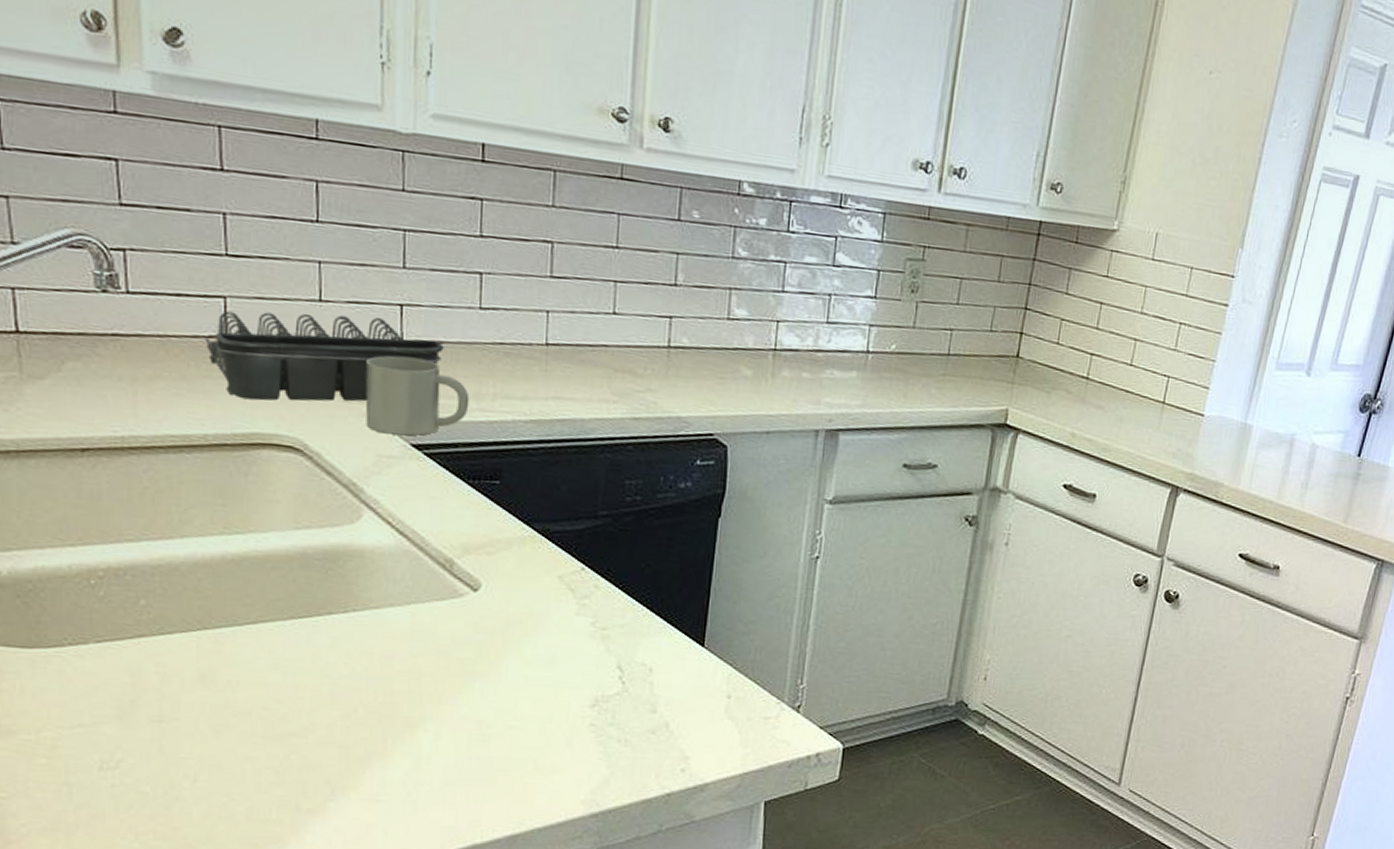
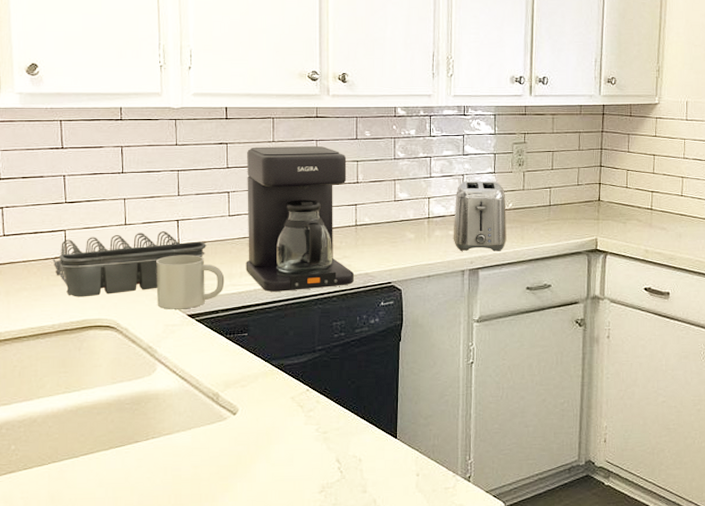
coffee maker: none [501,210,662,431] -> present [245,145,354,292]
toaster: none [807,303,888,410] -> present [453,181,507,252]

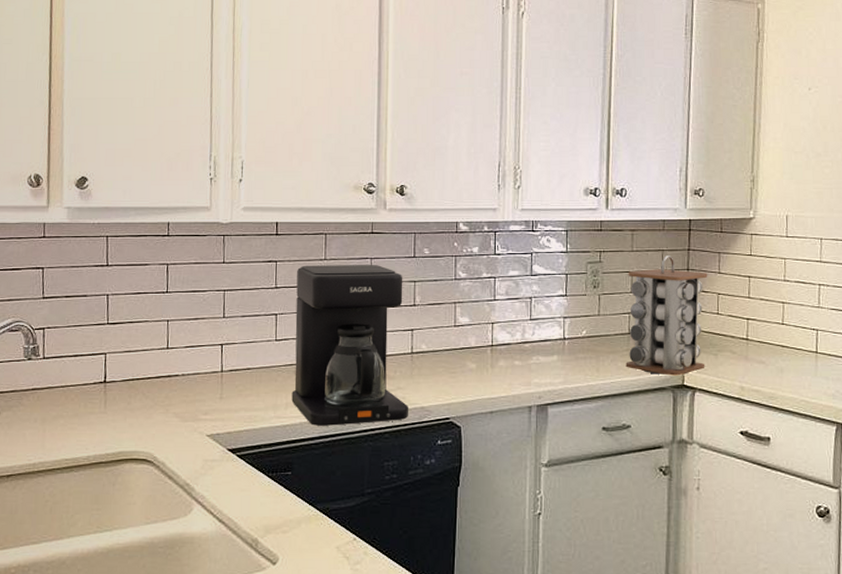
dish rack: present [52,231,206,297] -> none [91,356,251,427]
mug: present [156,255,225,310] -> none [196,382,269,443]
toaster: present [453,181,507,252] -> none [519,304,580,385]
spice rack: none [547,136,619,242] -> present [625,254,708,376]

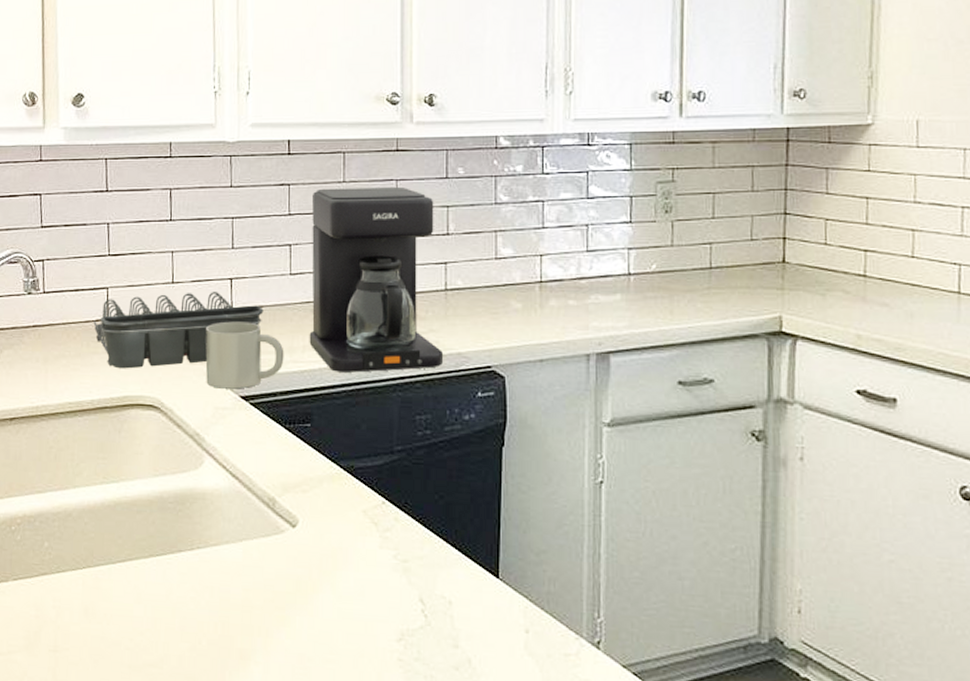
dish rack: none [91,356,251,427] -> present [93,292,264,369]
mug: none [196,382,269,443] -> present [205,321,284,389]
spice rack: present [625,254,708,376] -> none [706,171,812,320]

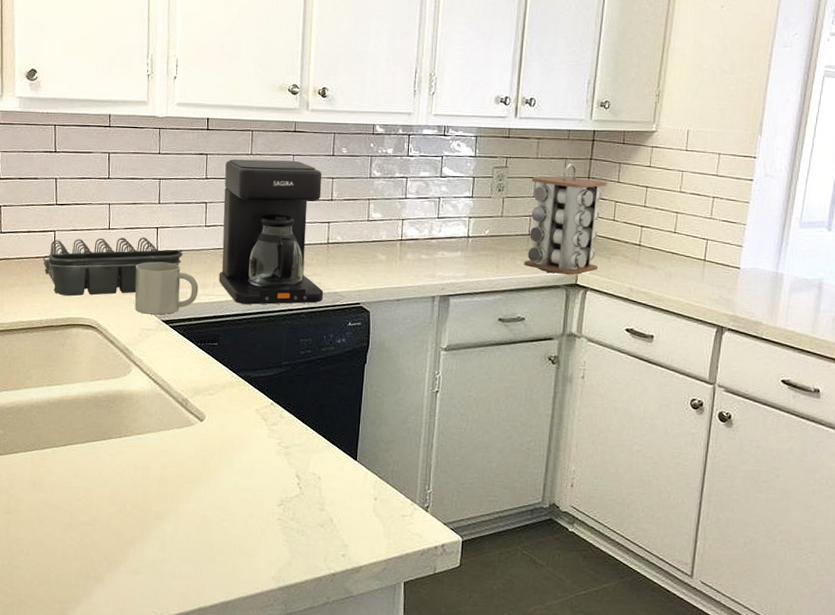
spice rack: none [706,171,812,320] -> present [524,163,607,276]

